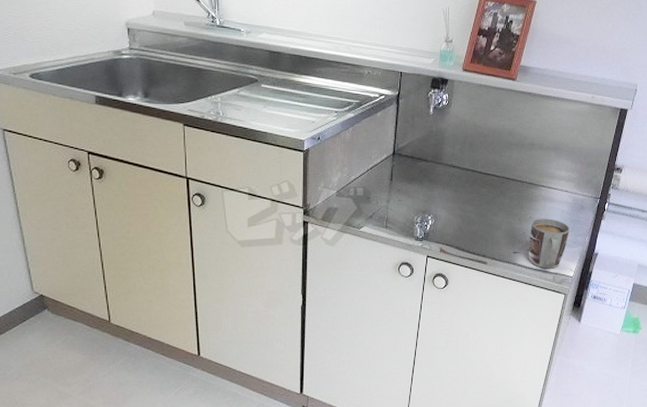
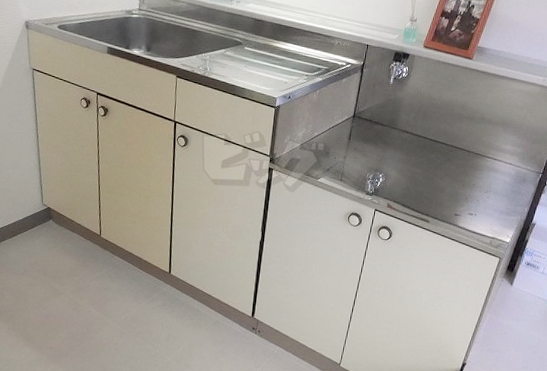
mug: present [528,218,570,269] -> none [468,186,510,233]

